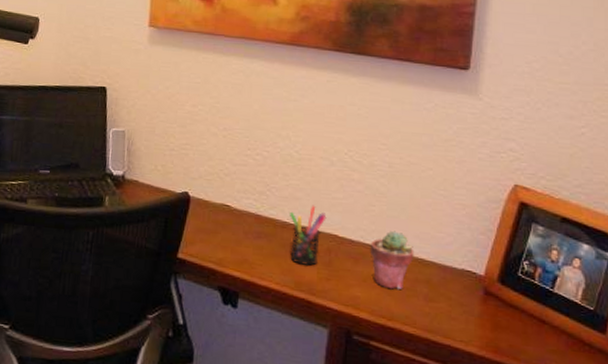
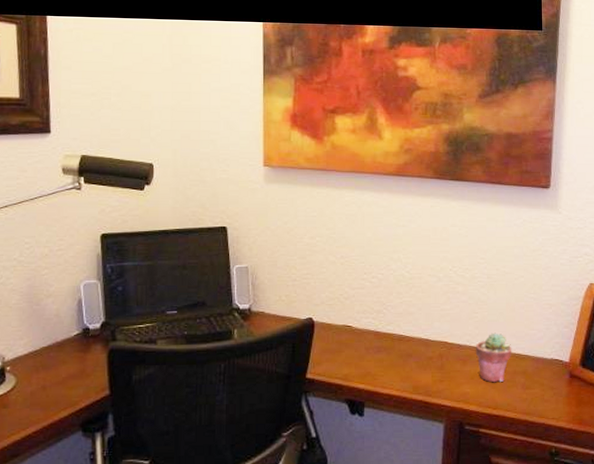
pen holder: present [290,205,327,266] -> none [405,318,437,371]

